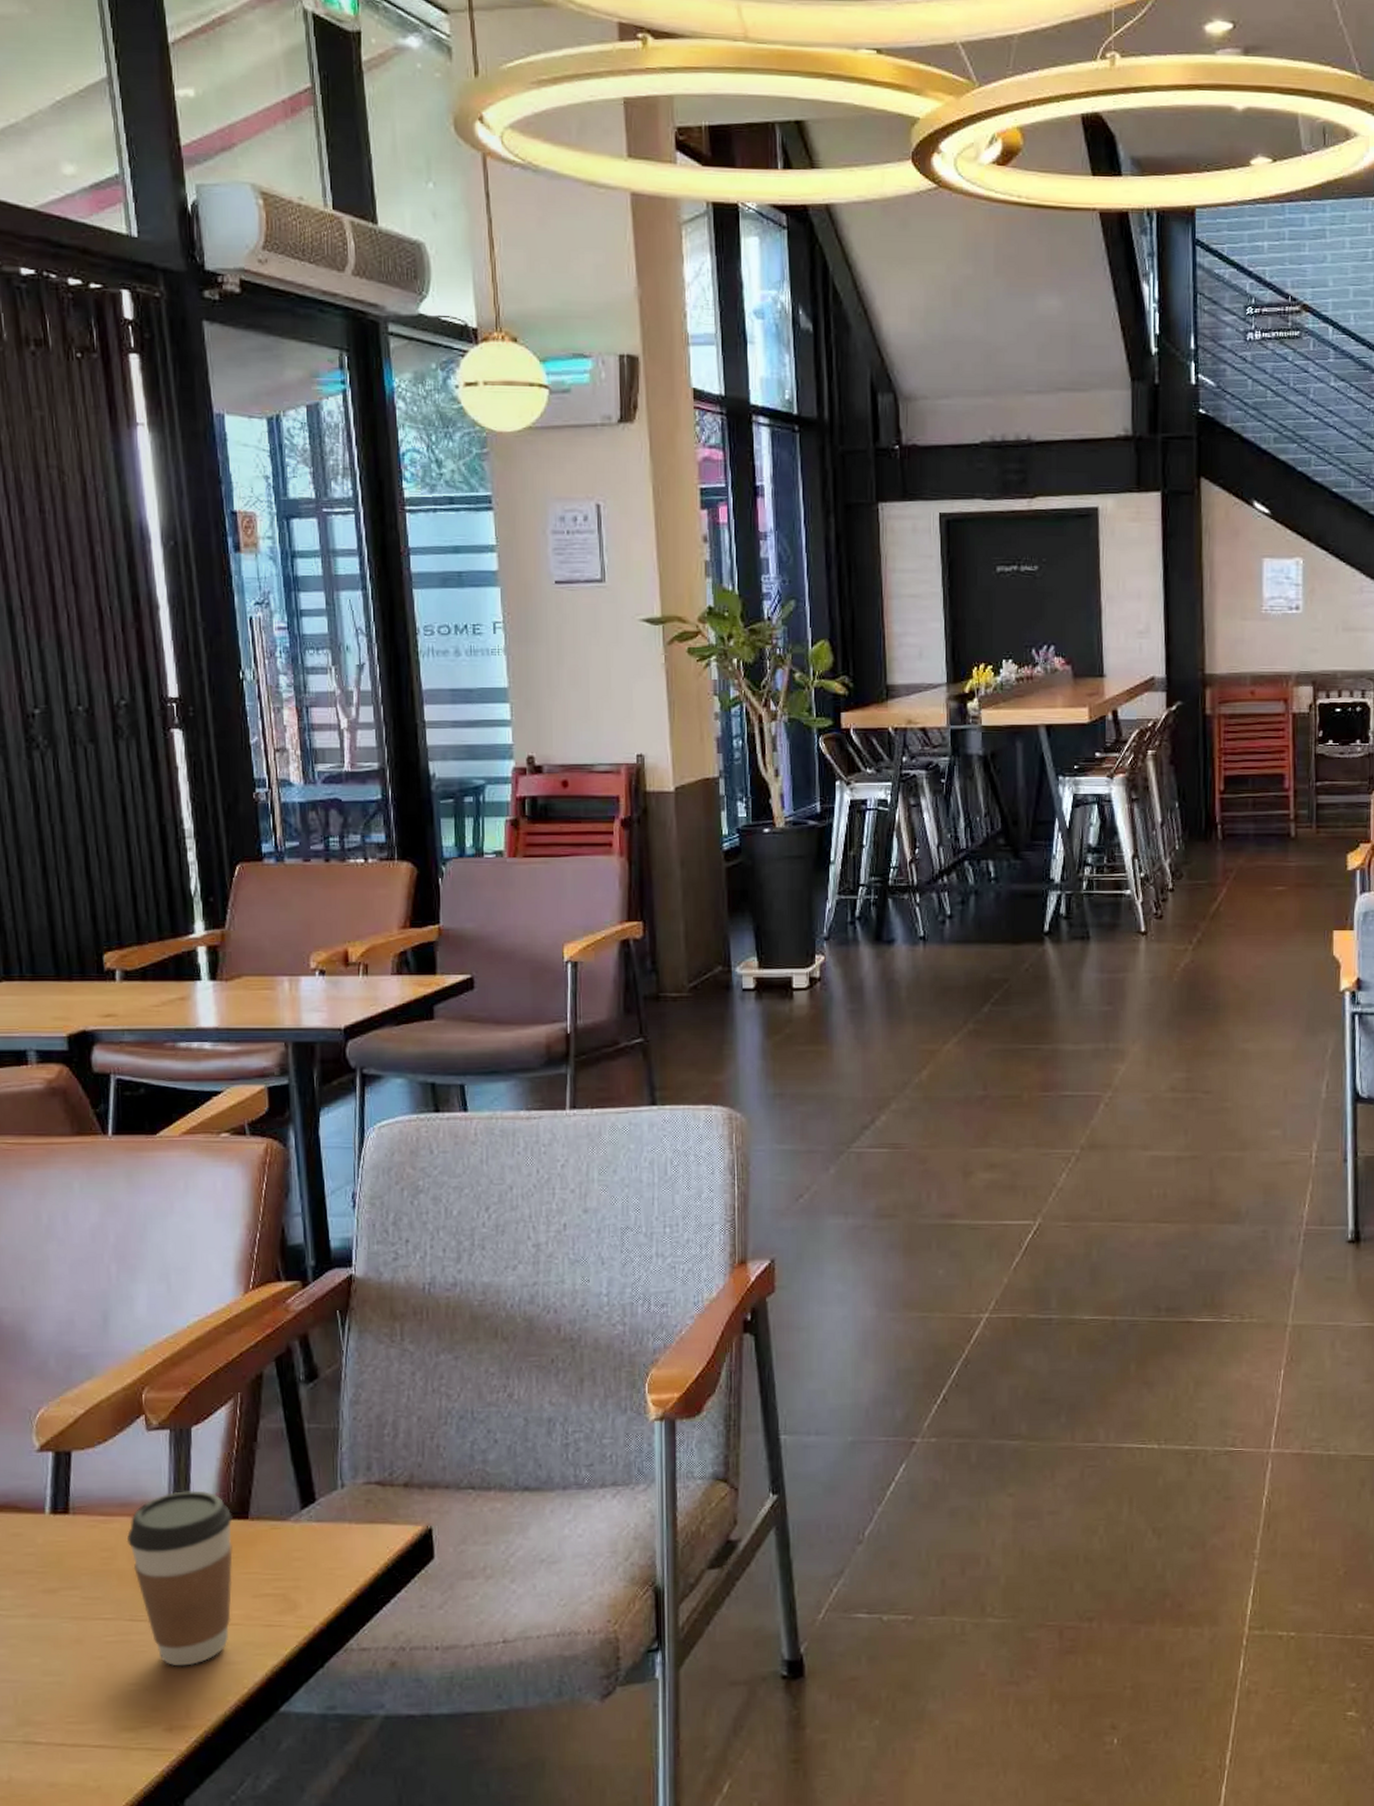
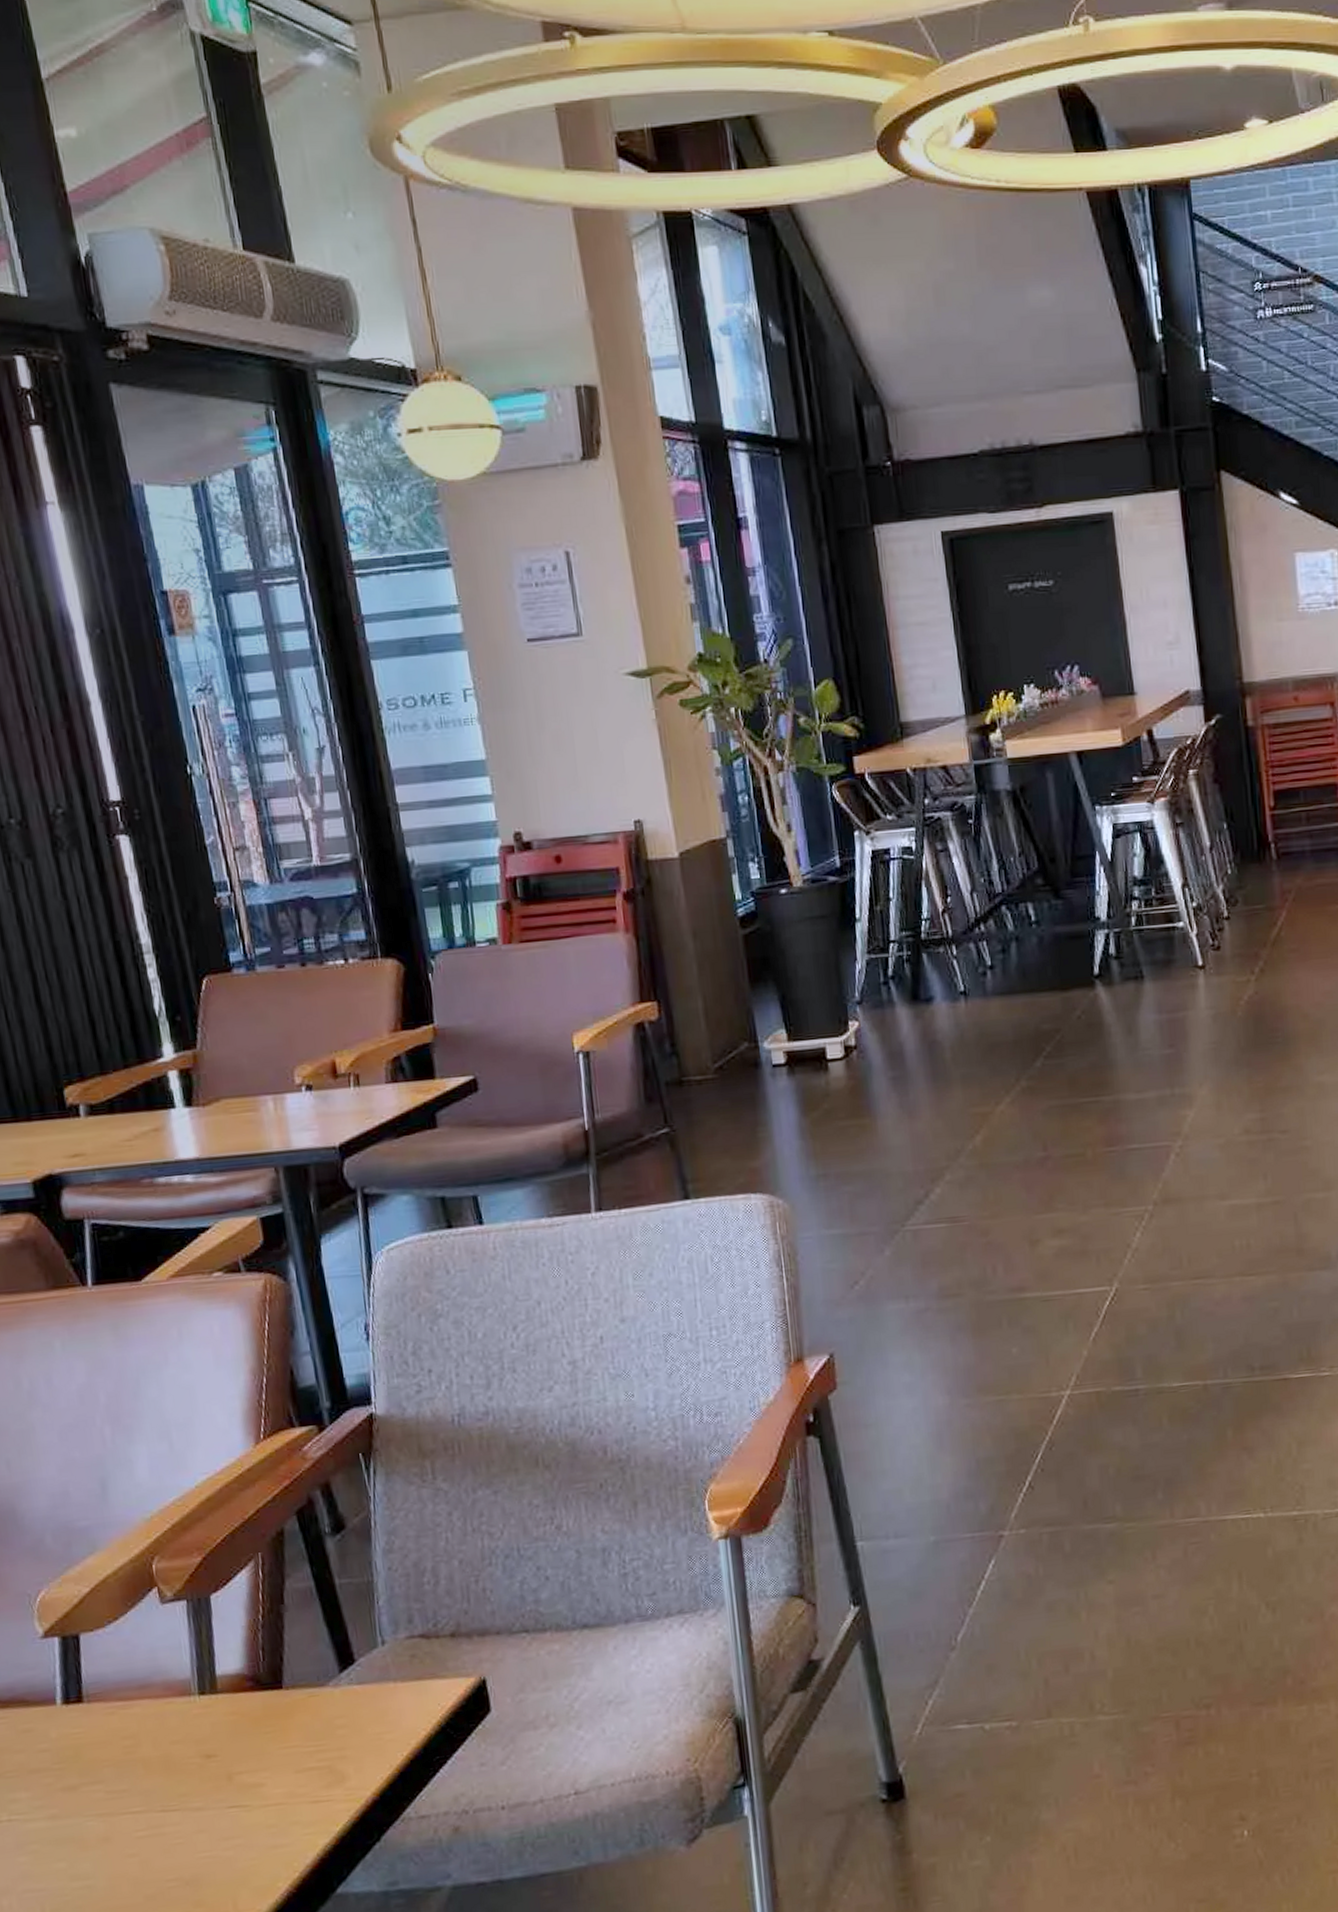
coffee cup: present [126,1490,233,1666] -> none [150,1662,274,1856]

